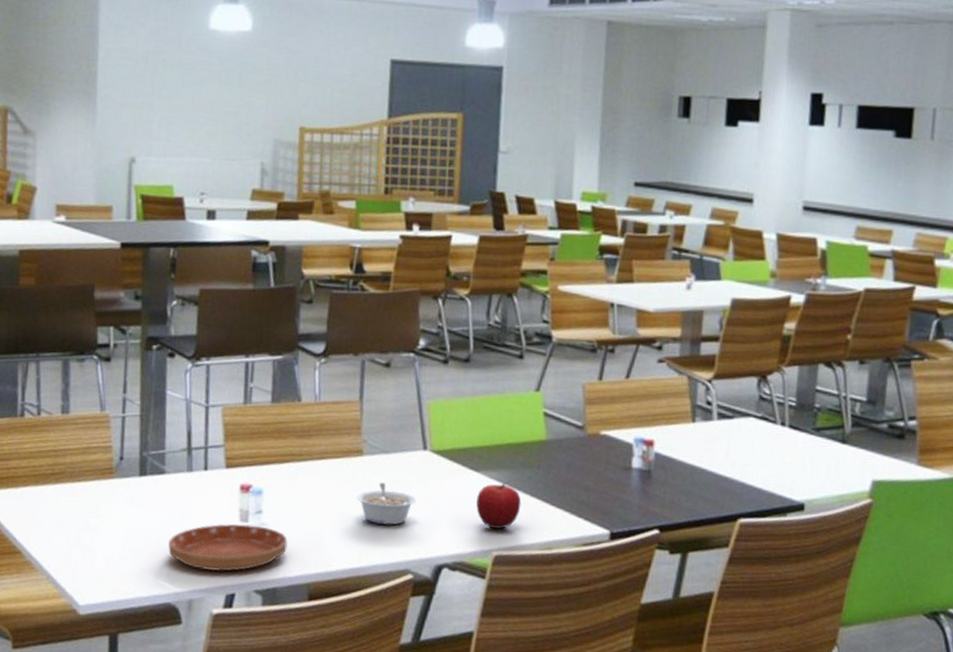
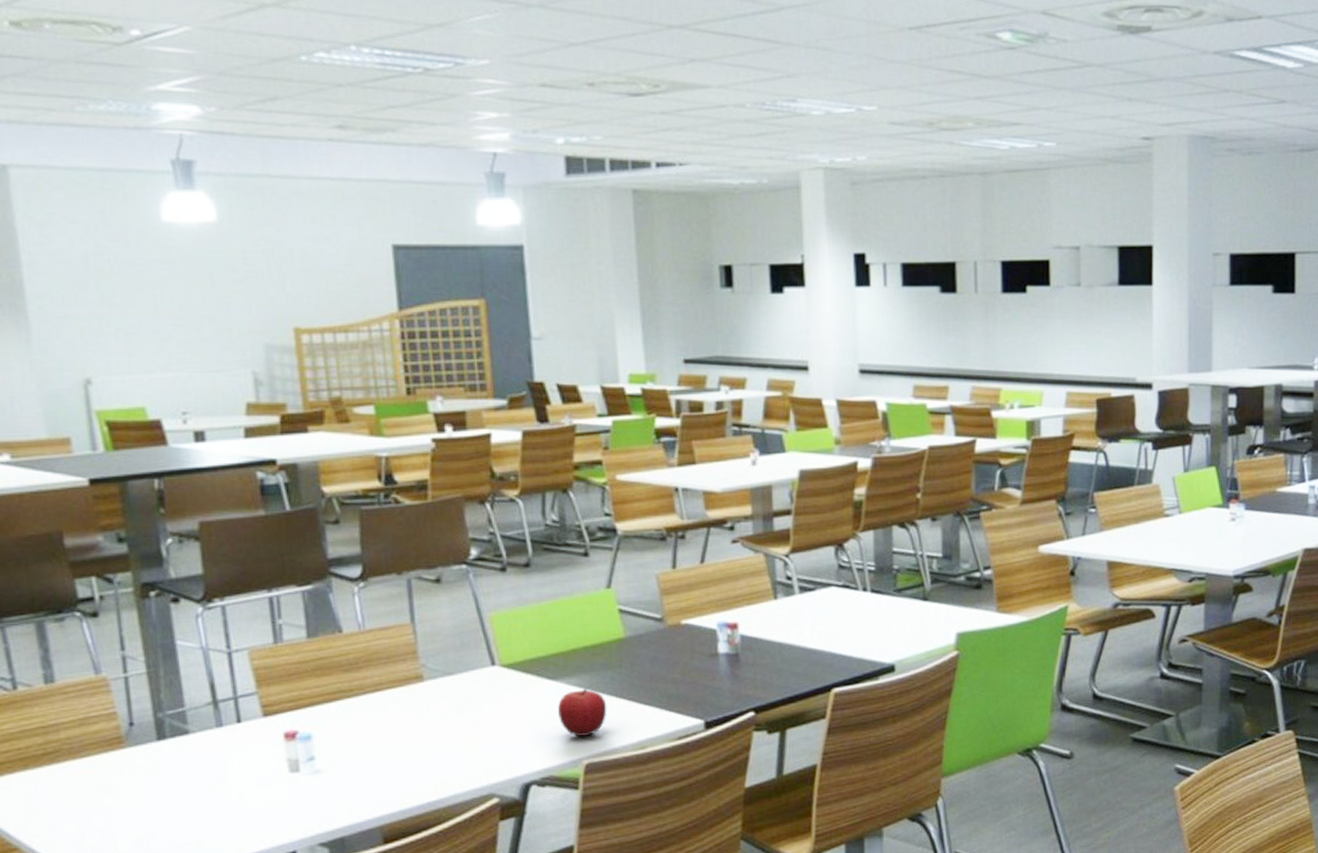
saucer: present [168,523,288,572] -> none [206,773,351,832]
legume: present [356,482,416,526] -> none [422,706,491,752]

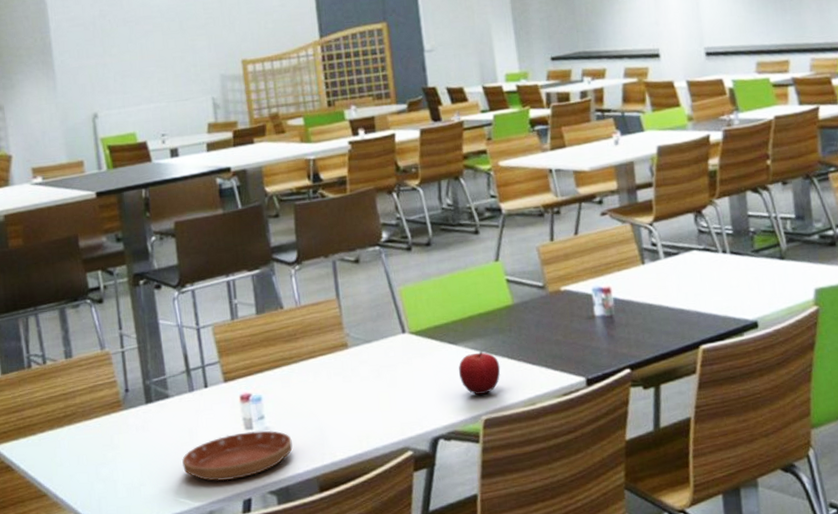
saucer: none [206,773,351,832] -> present [182,430,293,482]

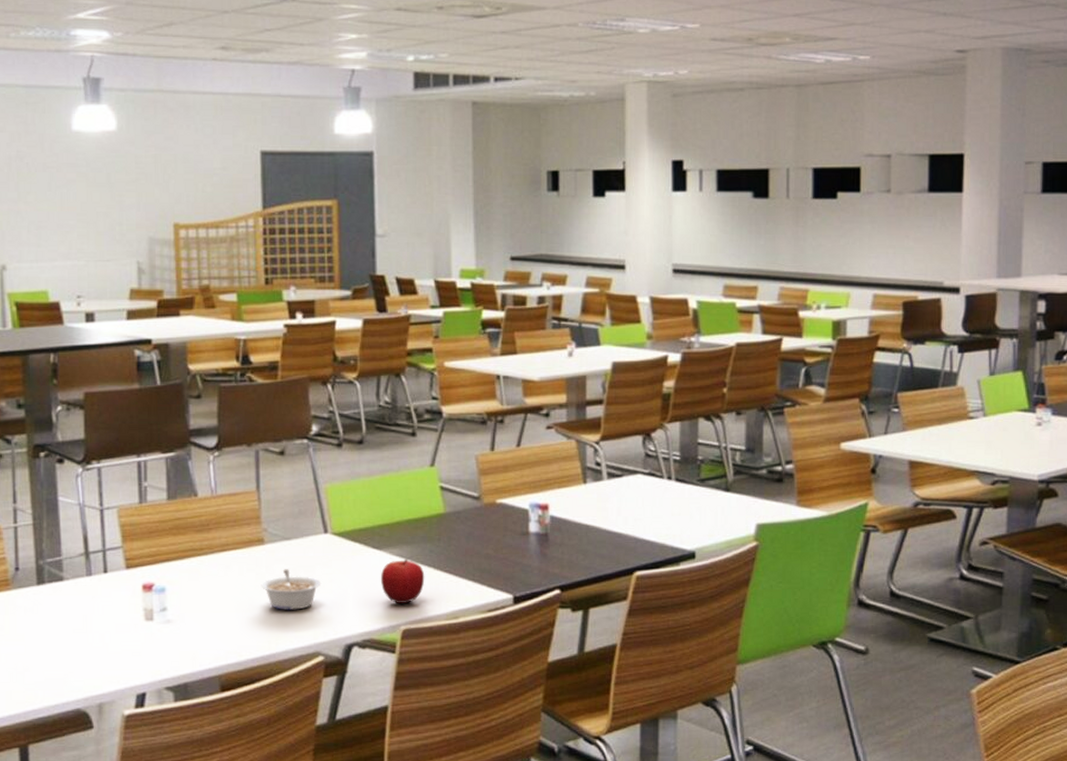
saucer: present [182,430,293,482] -> none [73,623,195,673]
legume: none [348,370,403,410] -> present [261,569,320,611]

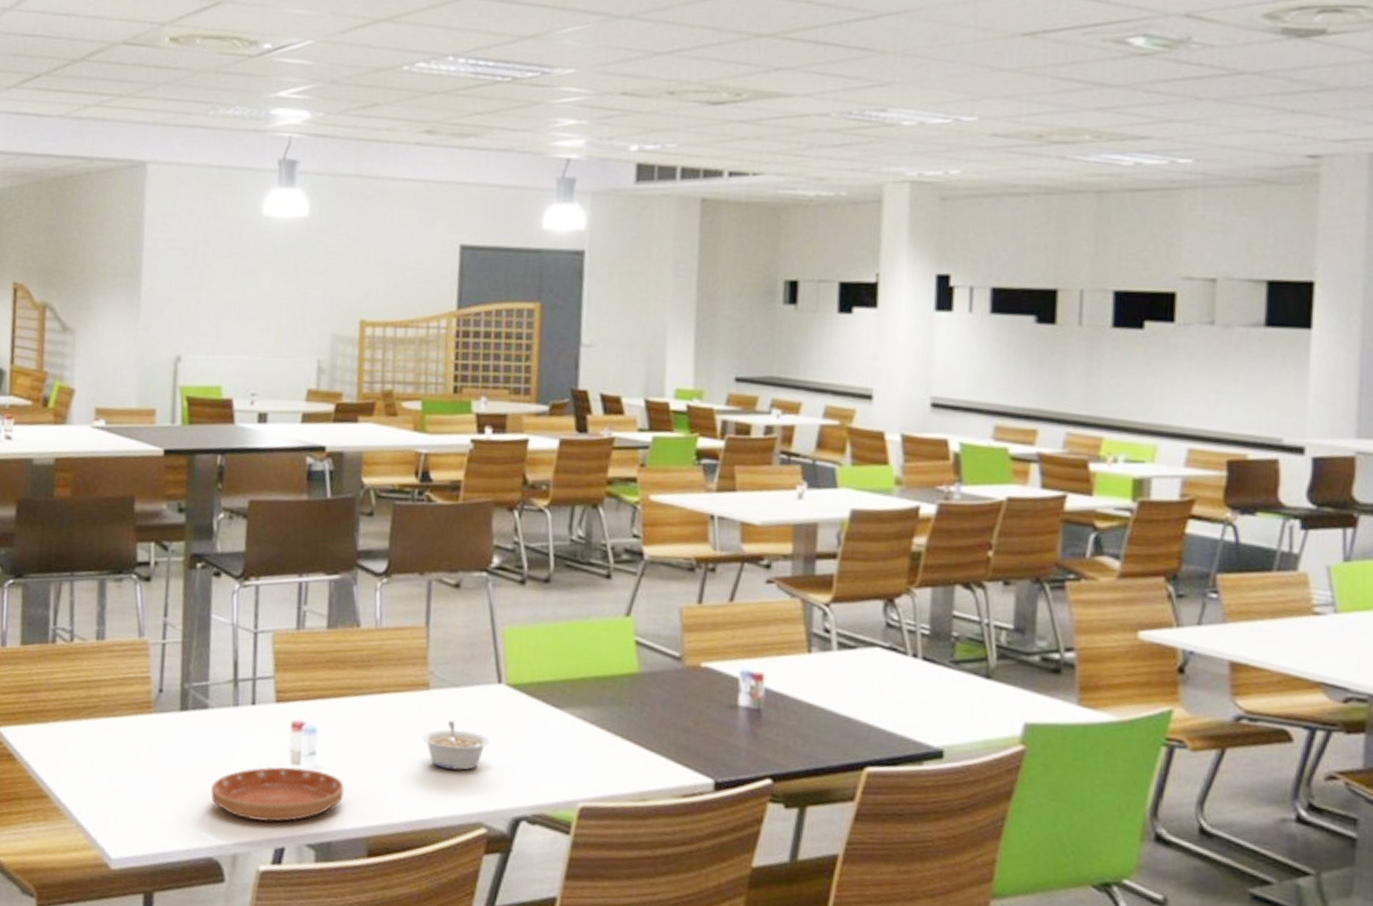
saucer: none [73,623,195,673] -> present [211,766,344,822]
fruit: present [381,559,425,604] -> none [559,722,611,777]

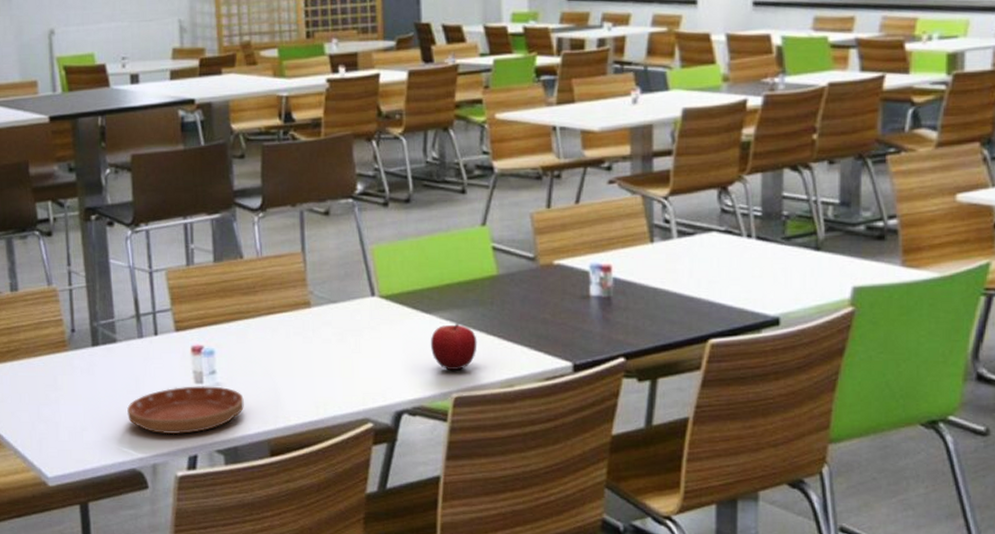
legume: present [421,720,489,771] -> none [308,333,368,376]
fruit: none [559,722,611,777] -> present [431,323,477,371]

